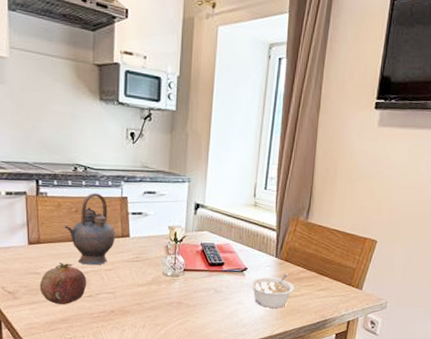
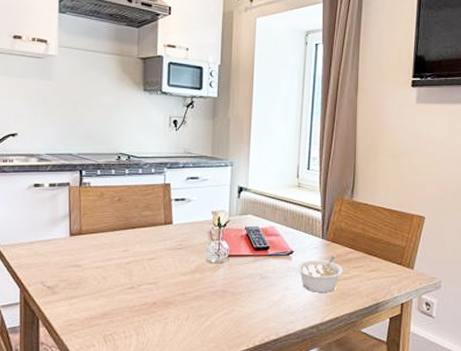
fruit: present [39,263,87,304] -> none [79,254,129,298]
teapot: present [64,192,116,266] -> none [106,181,159,255]

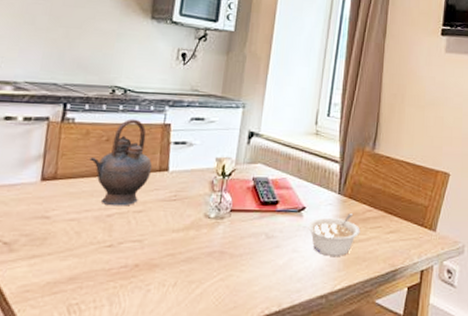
teapot: none [106,181,159,255] -> present [90,118,152,206]

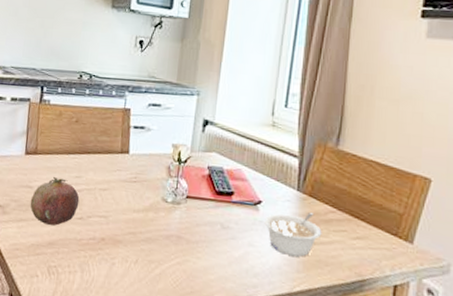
fruit: none [46,204,110,258] -> present [30,177,80,226]
teapot: present [90,118,152,206] -> none [63,102,115,184]

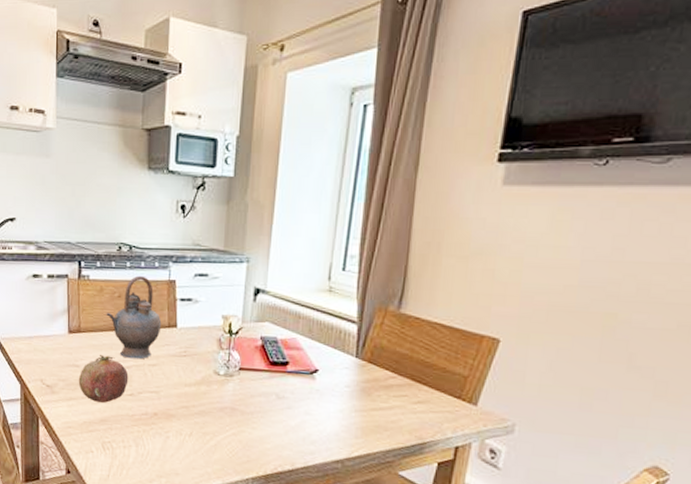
teapot: none [63,102,115,184] -> present [106,275,162,360]
legume: present [264,212,322,257] -> none [321,379,382,423]

